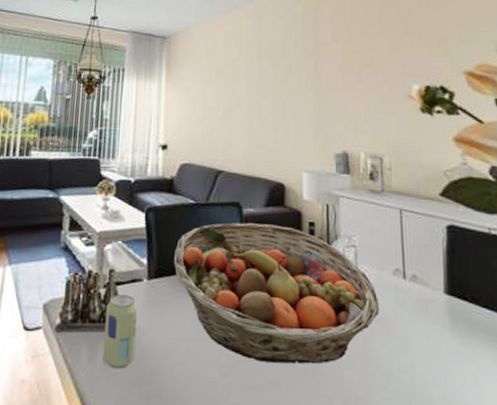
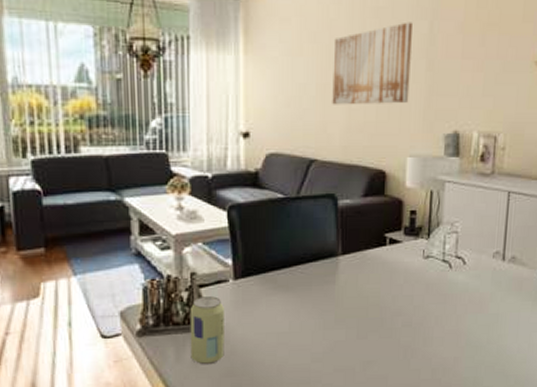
fruit basket: present [173,223,380,364] -> none [261,215,476,347]
wall art: none [236,62,301,126] -> present [332,22,412,105]

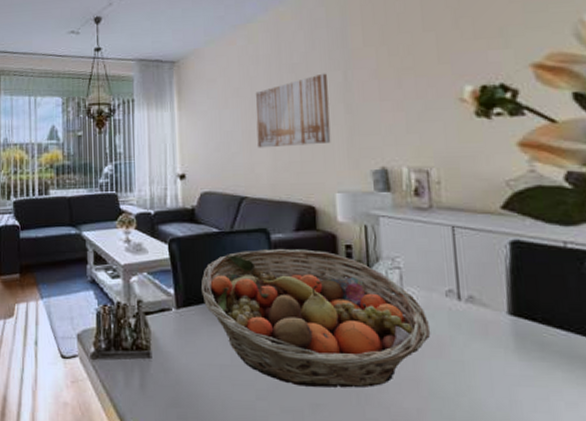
beverage can: present [189,296,224,365] -> none [137,324,170,393]
fruit basket: none [261,215,476,347] -> present [200,249,431,388]

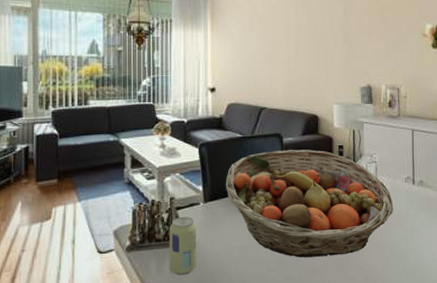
beverage can: none [137,324,170,393] -> present [169,217,196,276]
wall art: present [255,73,331,148] -> none [275,7,332,67]

